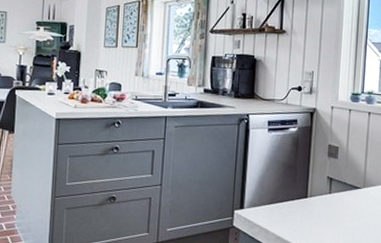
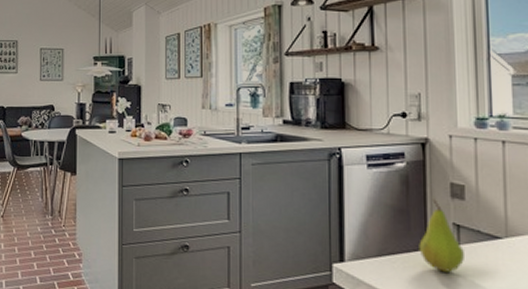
fruit: none [301,157,333,215] -> present [419,199,464,272]

